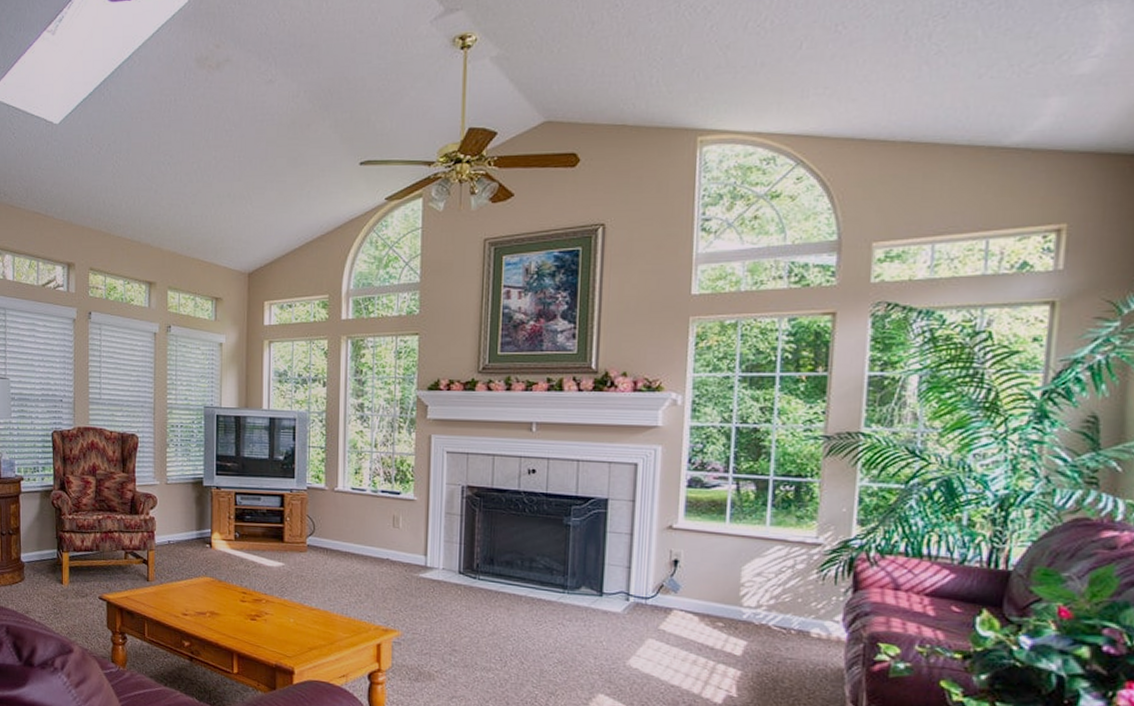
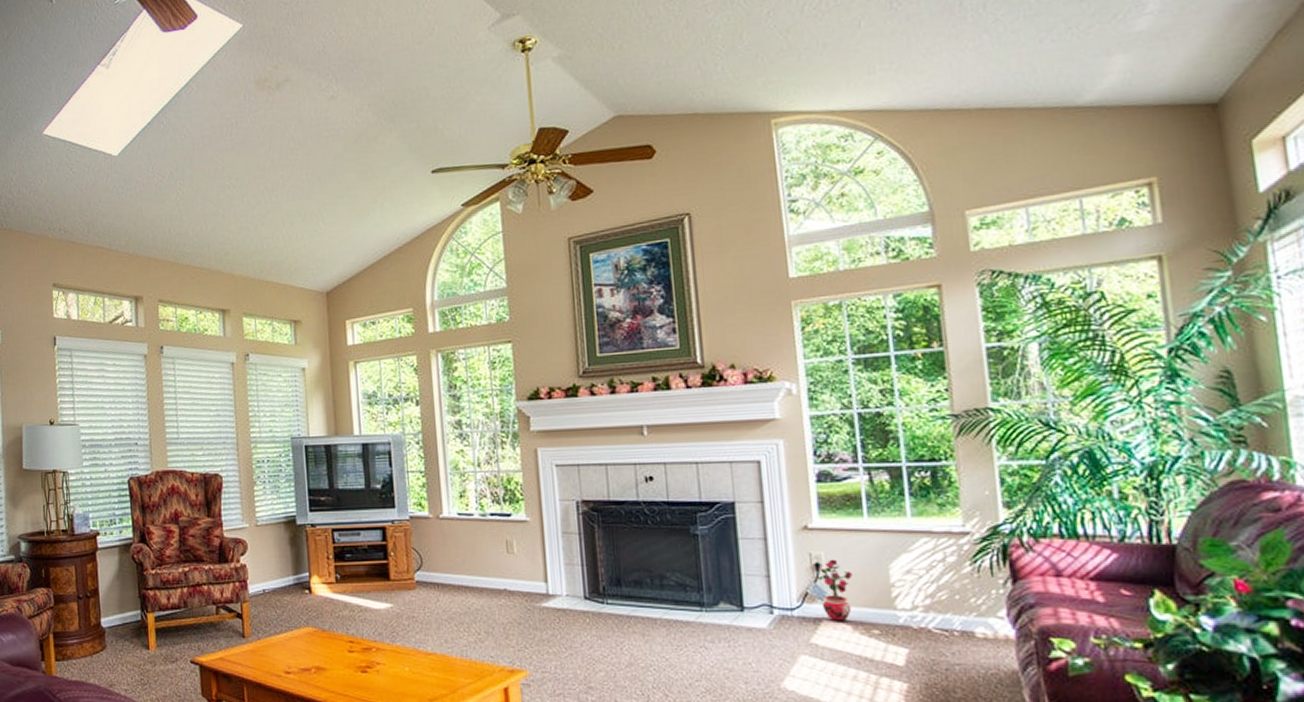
potted plant: none [670,557,707,614] -> present [813,559,852,622]

